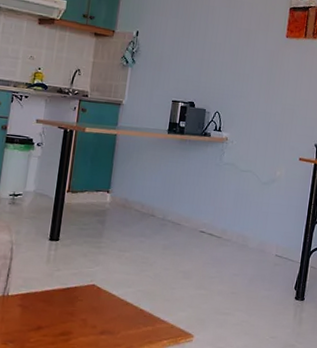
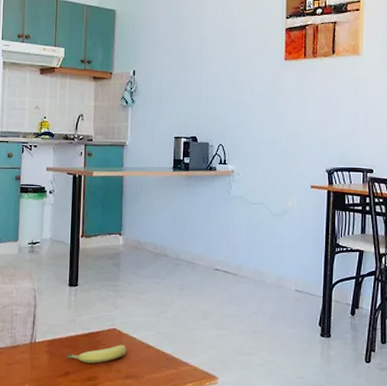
fruit: none [40,300,104,319] -> present [67,344,127,364]

